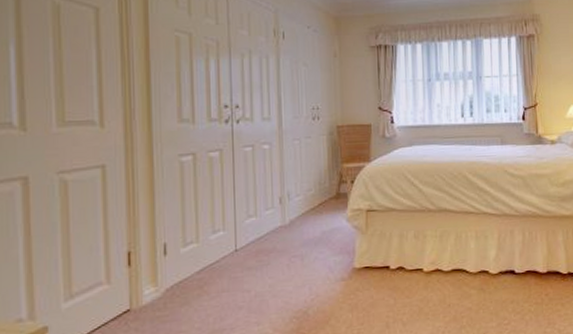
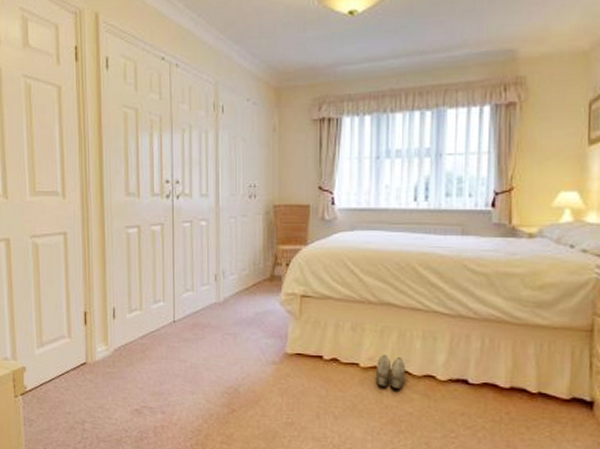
slippers: none [437,257,464,288] -> present [375,354,406,389]

